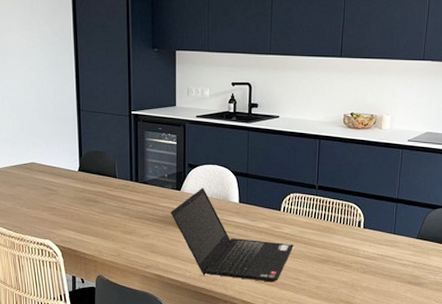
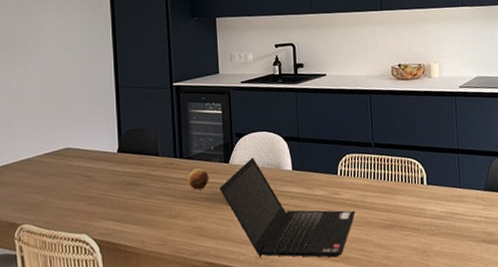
fruit: none [142,192,162,212] -> present [188,168,209,190]

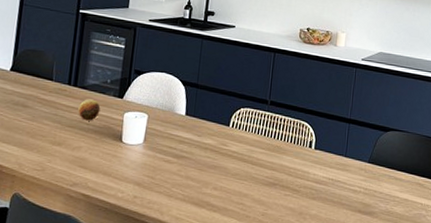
laptop computer: present [220,157,355,258] -> none [109,97,240,207]

